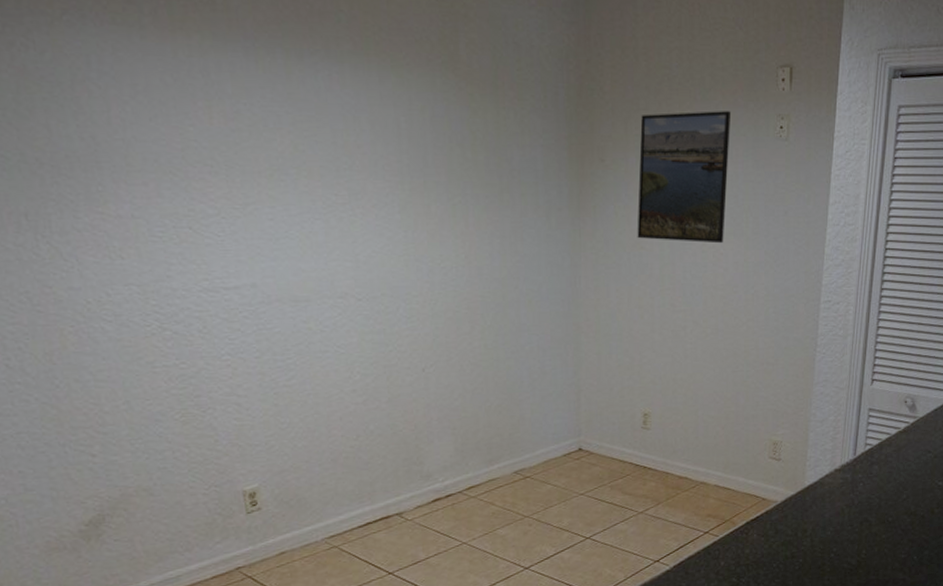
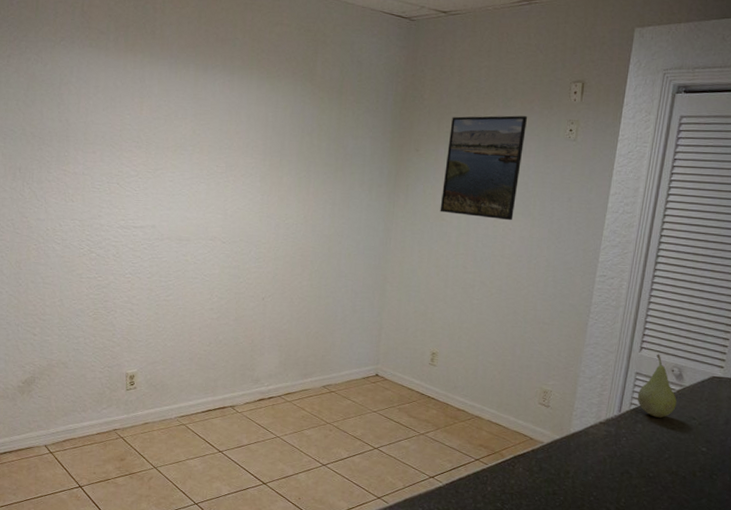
fruit: none [871,385,911,456] -> present [637,354,677,418]

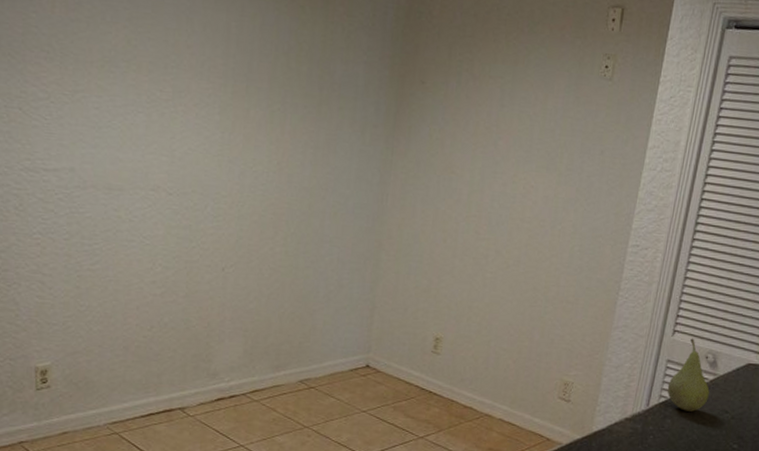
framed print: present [440,115,528,221] -> none [449,41,558,176]

